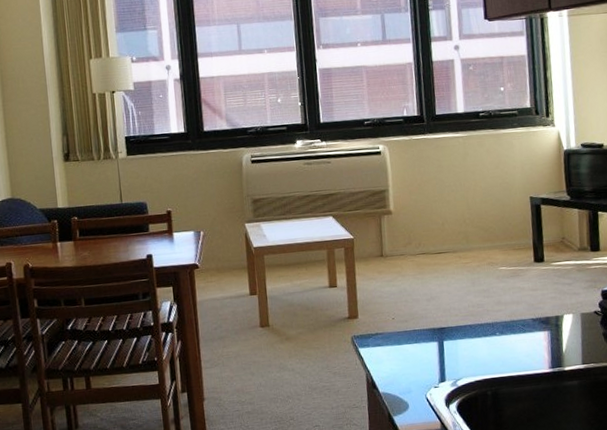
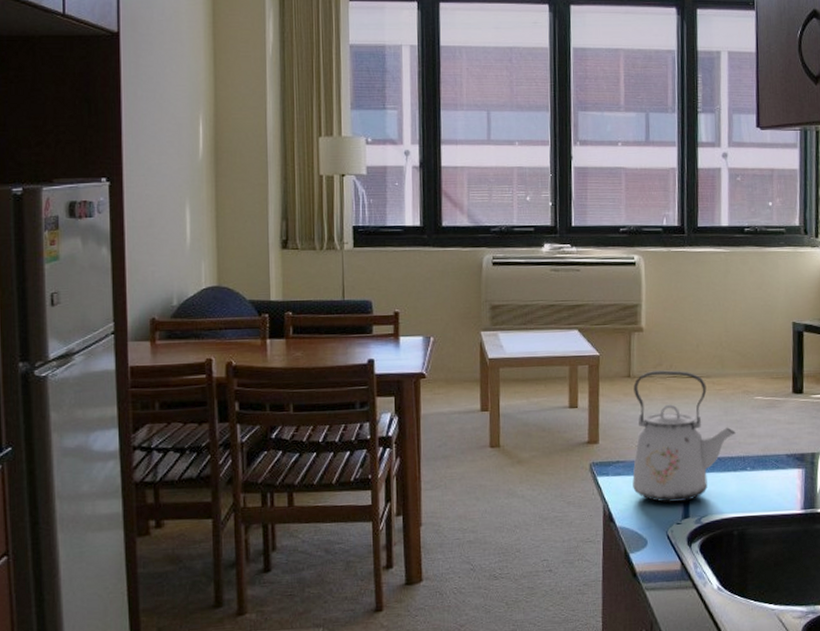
kettle: none [386,248,484,369] -> present [632,370,736,503]

